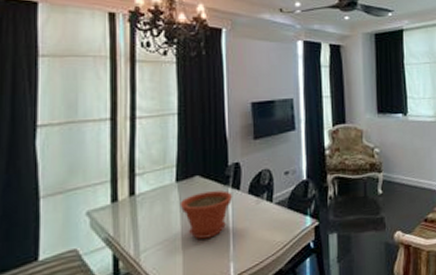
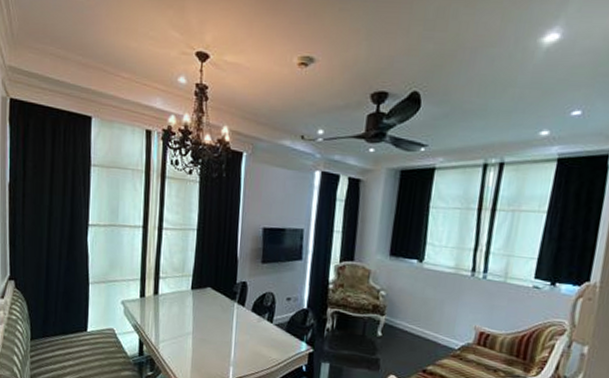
plant pot: present [179,190,233,239] -> none [192,302,238,343]

